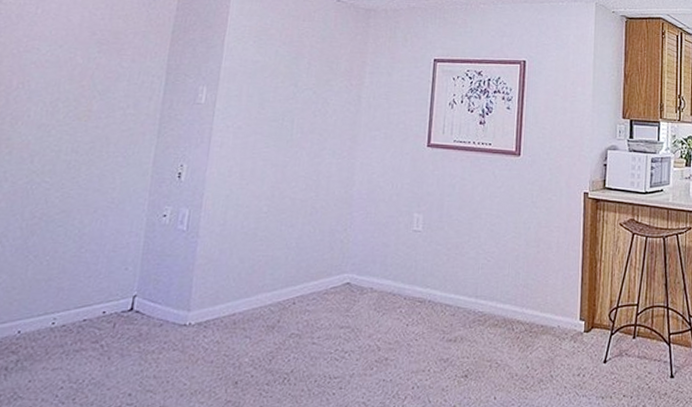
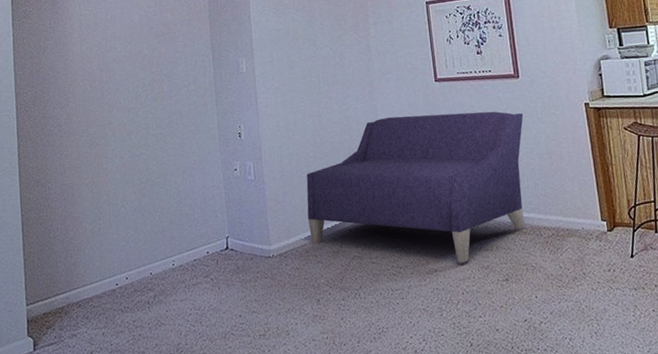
sofa: none [242,179,518,353] -> present [306,111,526,263]

